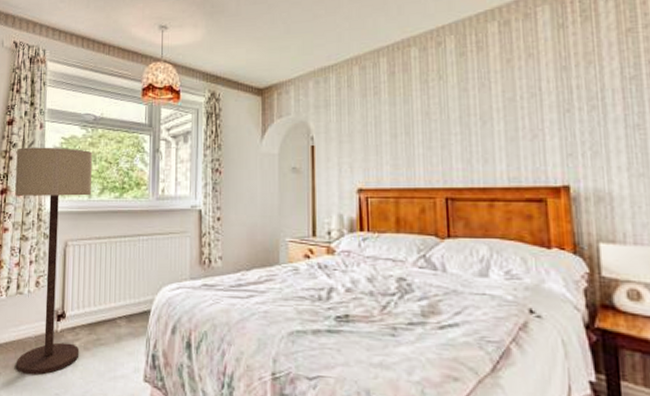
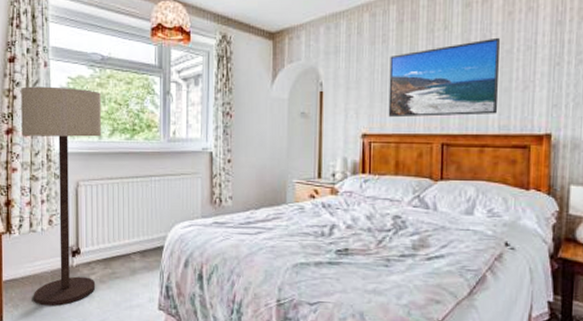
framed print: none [383,85,506,171] -> present [388,37,500,118]

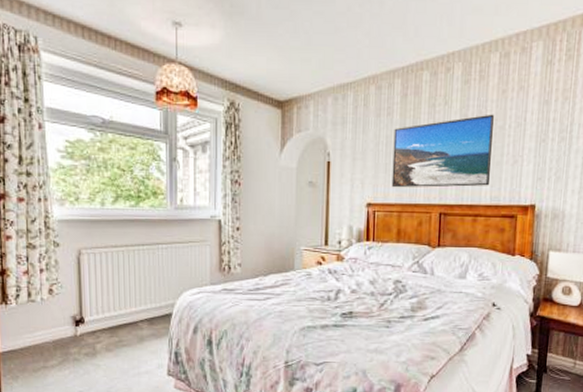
floor lamp: present [21,86,101,307] -> none [13,149,104,377]

